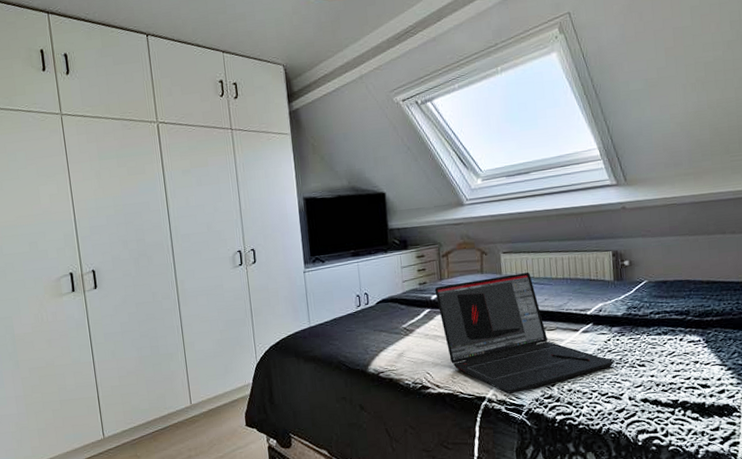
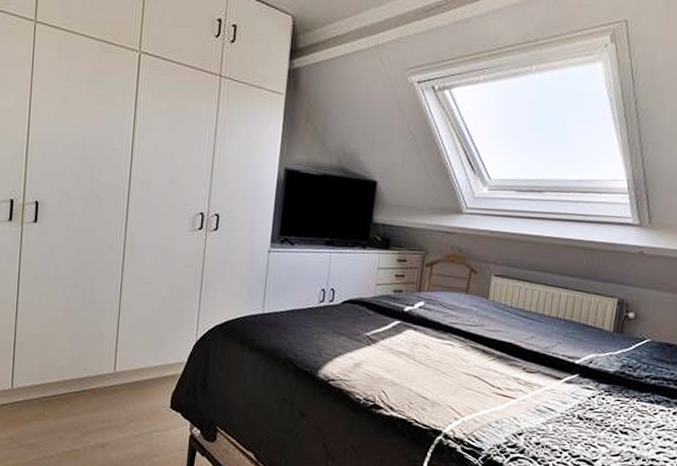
laptop: present [434,272,614,395] -> none [409,298,594,435]

